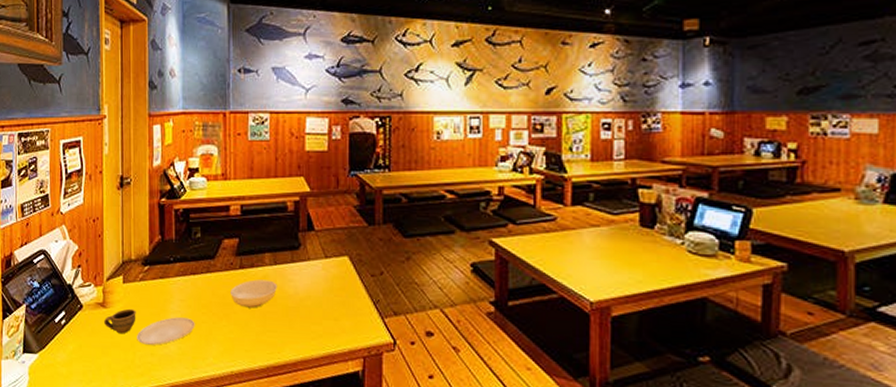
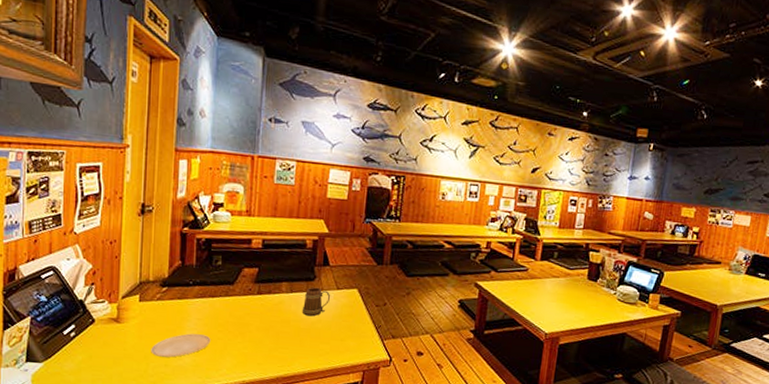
cup: present [103,308,136,334] -> none [116,324,152,347]
bowl: present [230,279,277,308] -> none [247,304,291,329]
beer mug: none [288,256,318,292] -> present [302,287,330,317]

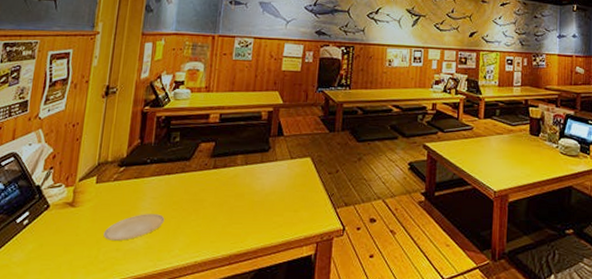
beer mug: present [302,287,330,317] -> none [256,158,284,188]

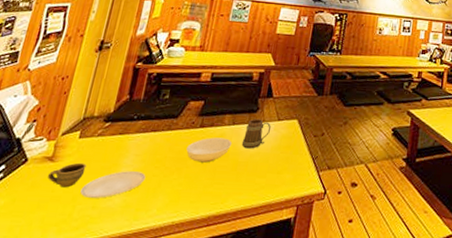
cup: none [70,207,106,232] -> present [47,162,87,188]
bowl: none [202,178,246,203] -> present [186,137,232,163]
beer mug: none [256,158,284,188] -> present [241,118,271,149]

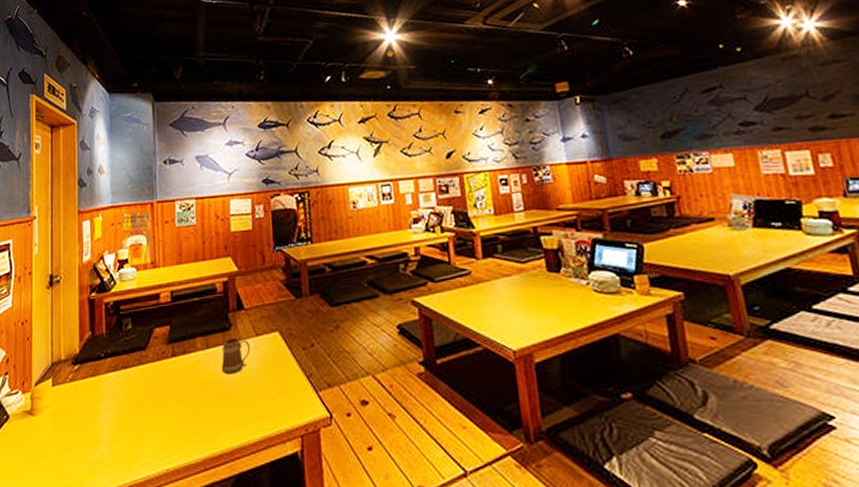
cup: present [47,162,87,188] -> none [31,413,66,443]
plate: present [80,171,146,198] -> none [66,416,128,451]
bowl: present [186,137,232,163] -> none [163,365,210,398]

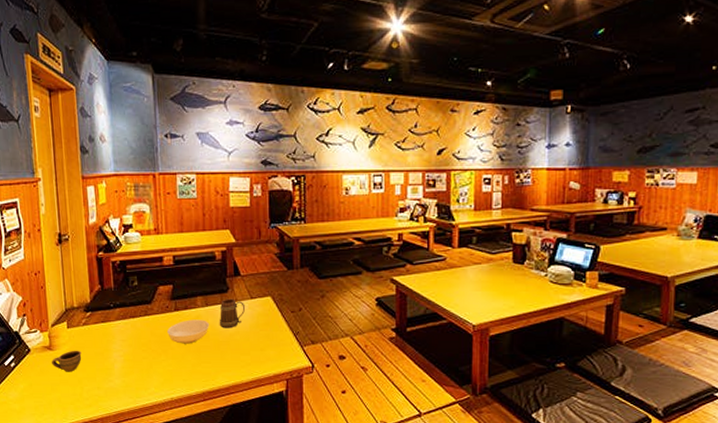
cup: none [31,413,66,443] -> present [51,350,82,372]
bowl: none [163,365,210,398] -> present [167,319,209,344]

